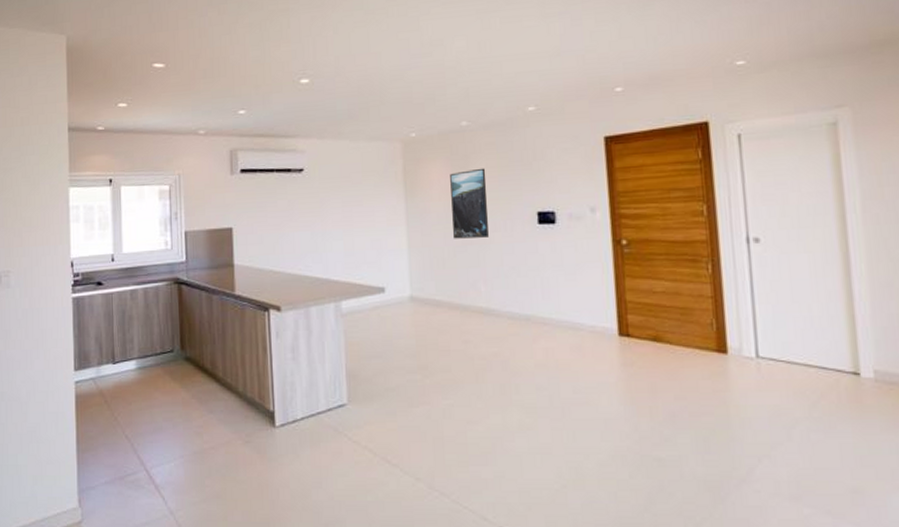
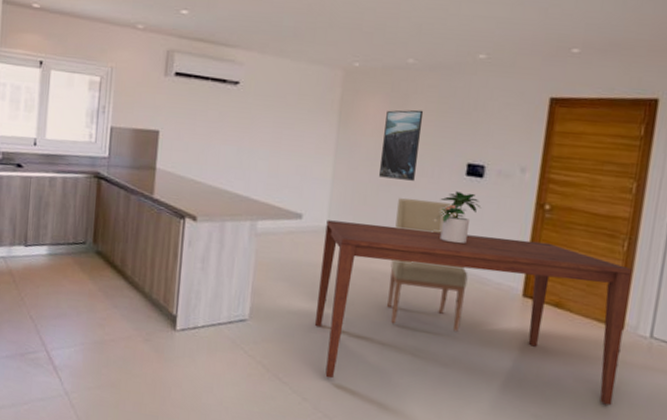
dining table: none [410,277,734,453] -> present [315,220,632,406]
chair: none [477,253,563,385] -> present [387,198,468,332]
potted plant: none [516,240,560,293] -> present [434,191,482,245]

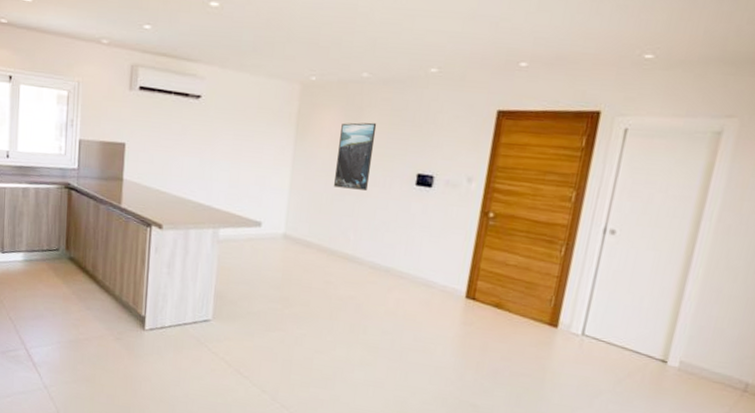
dining table: present [315,220,632,406] -> none [273,227,568,396]
chair: present [387,198,468,332] -> none [340,207,416,330]
potted plant: present [434,191,482,245] -> none [385,200,430,250]

